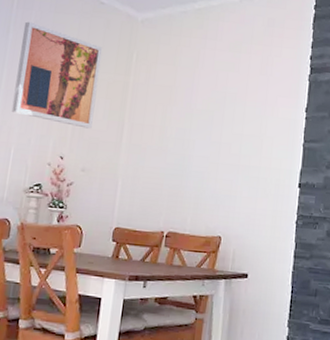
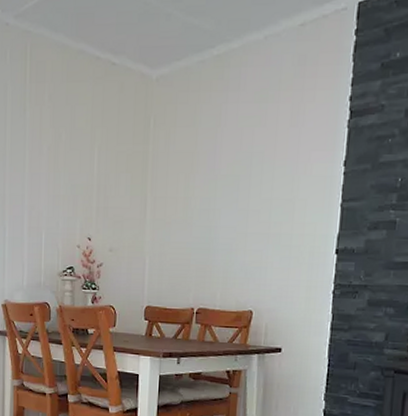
wall art: present [11,21,103,129] -> none [38,96,119,207]

